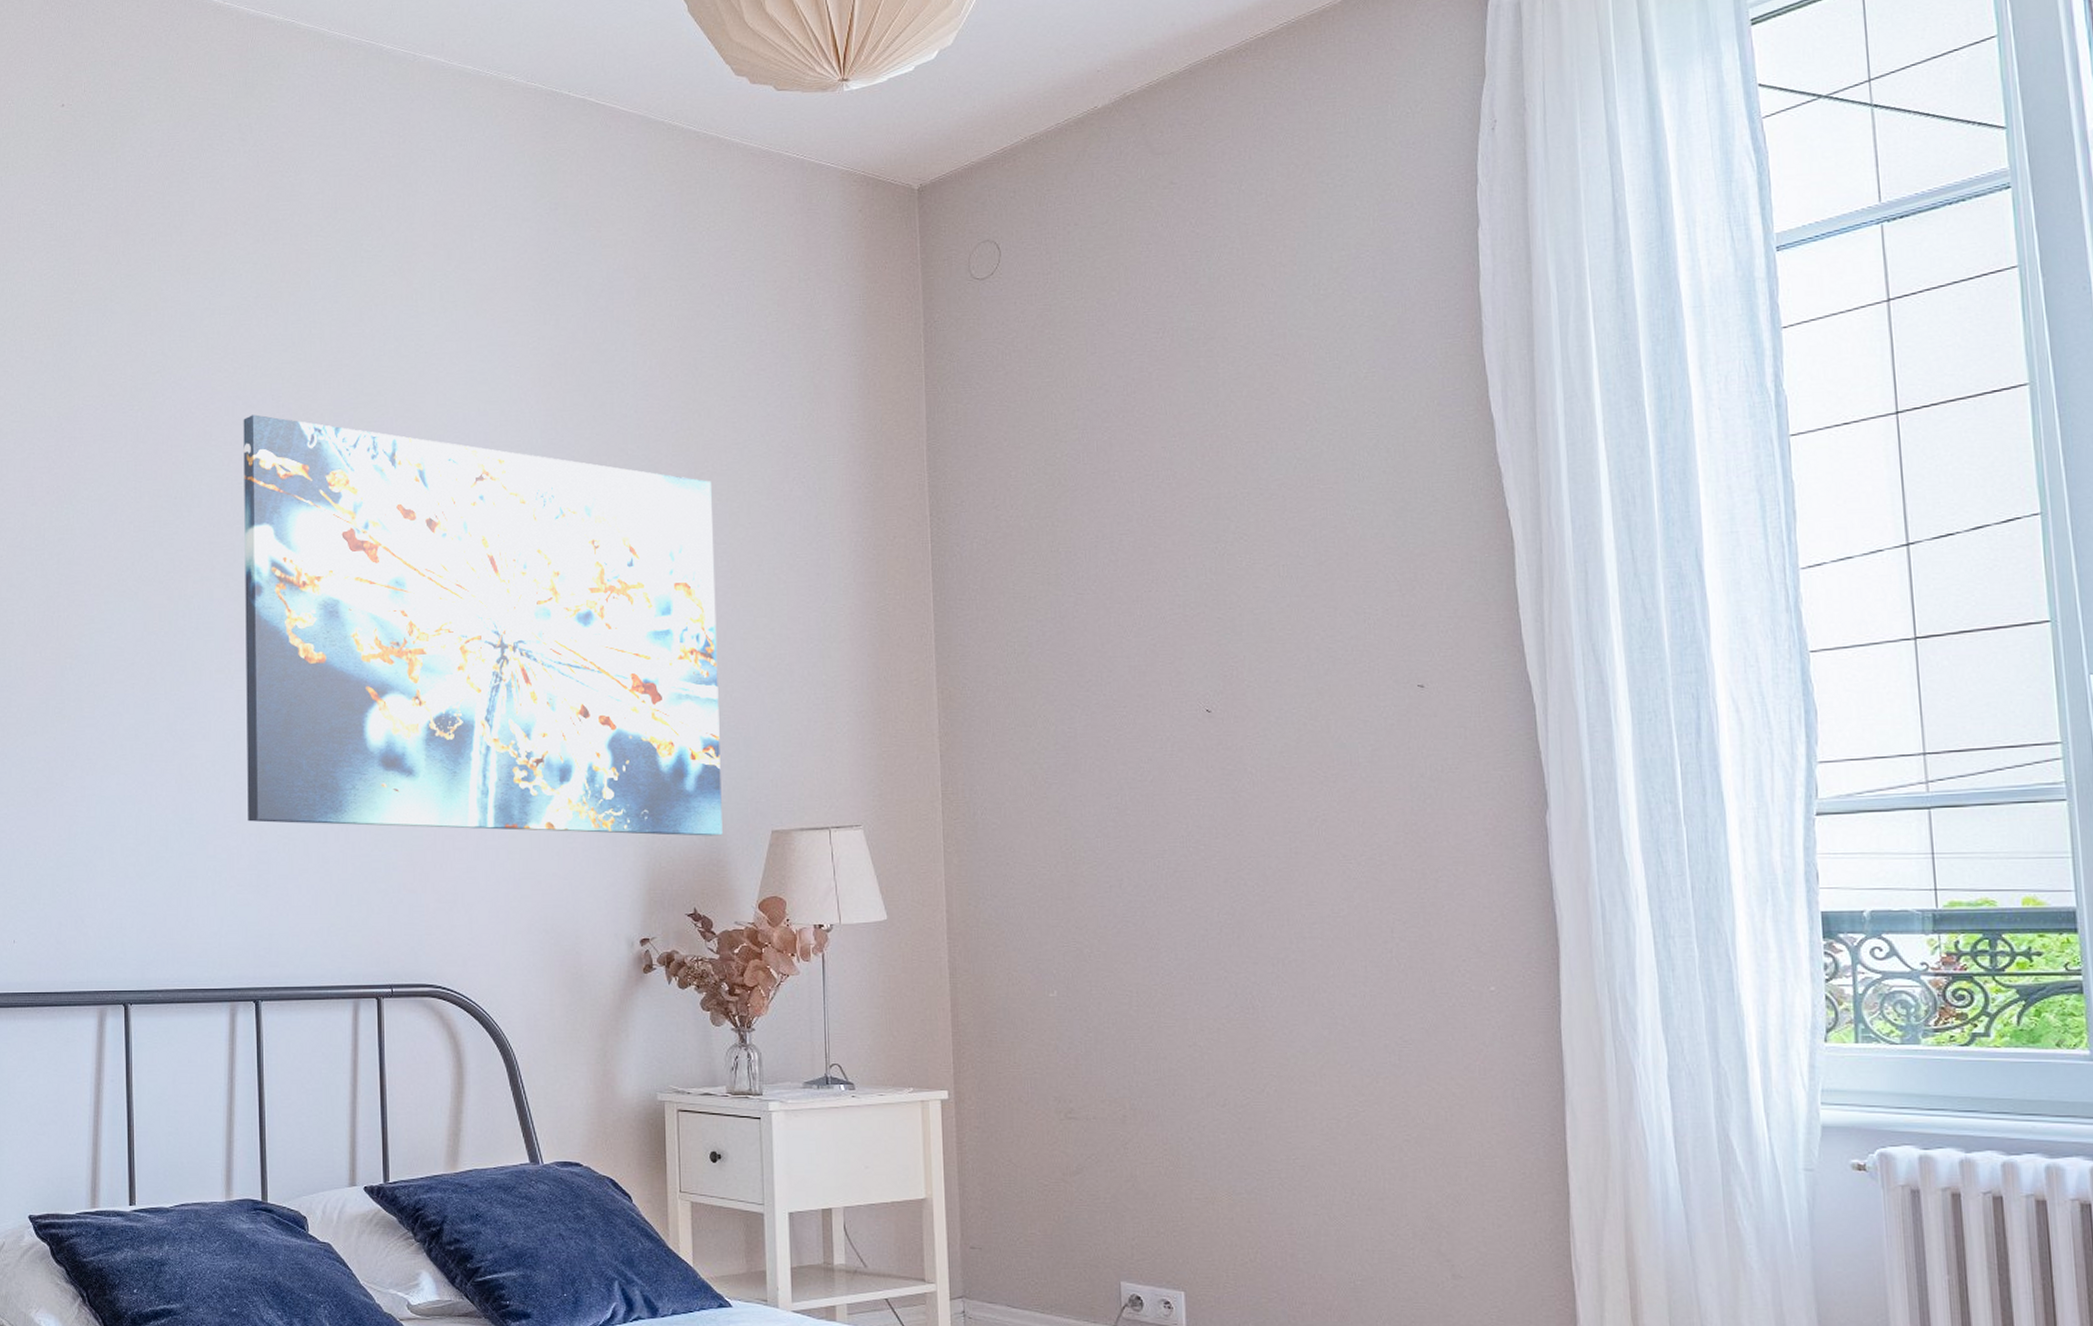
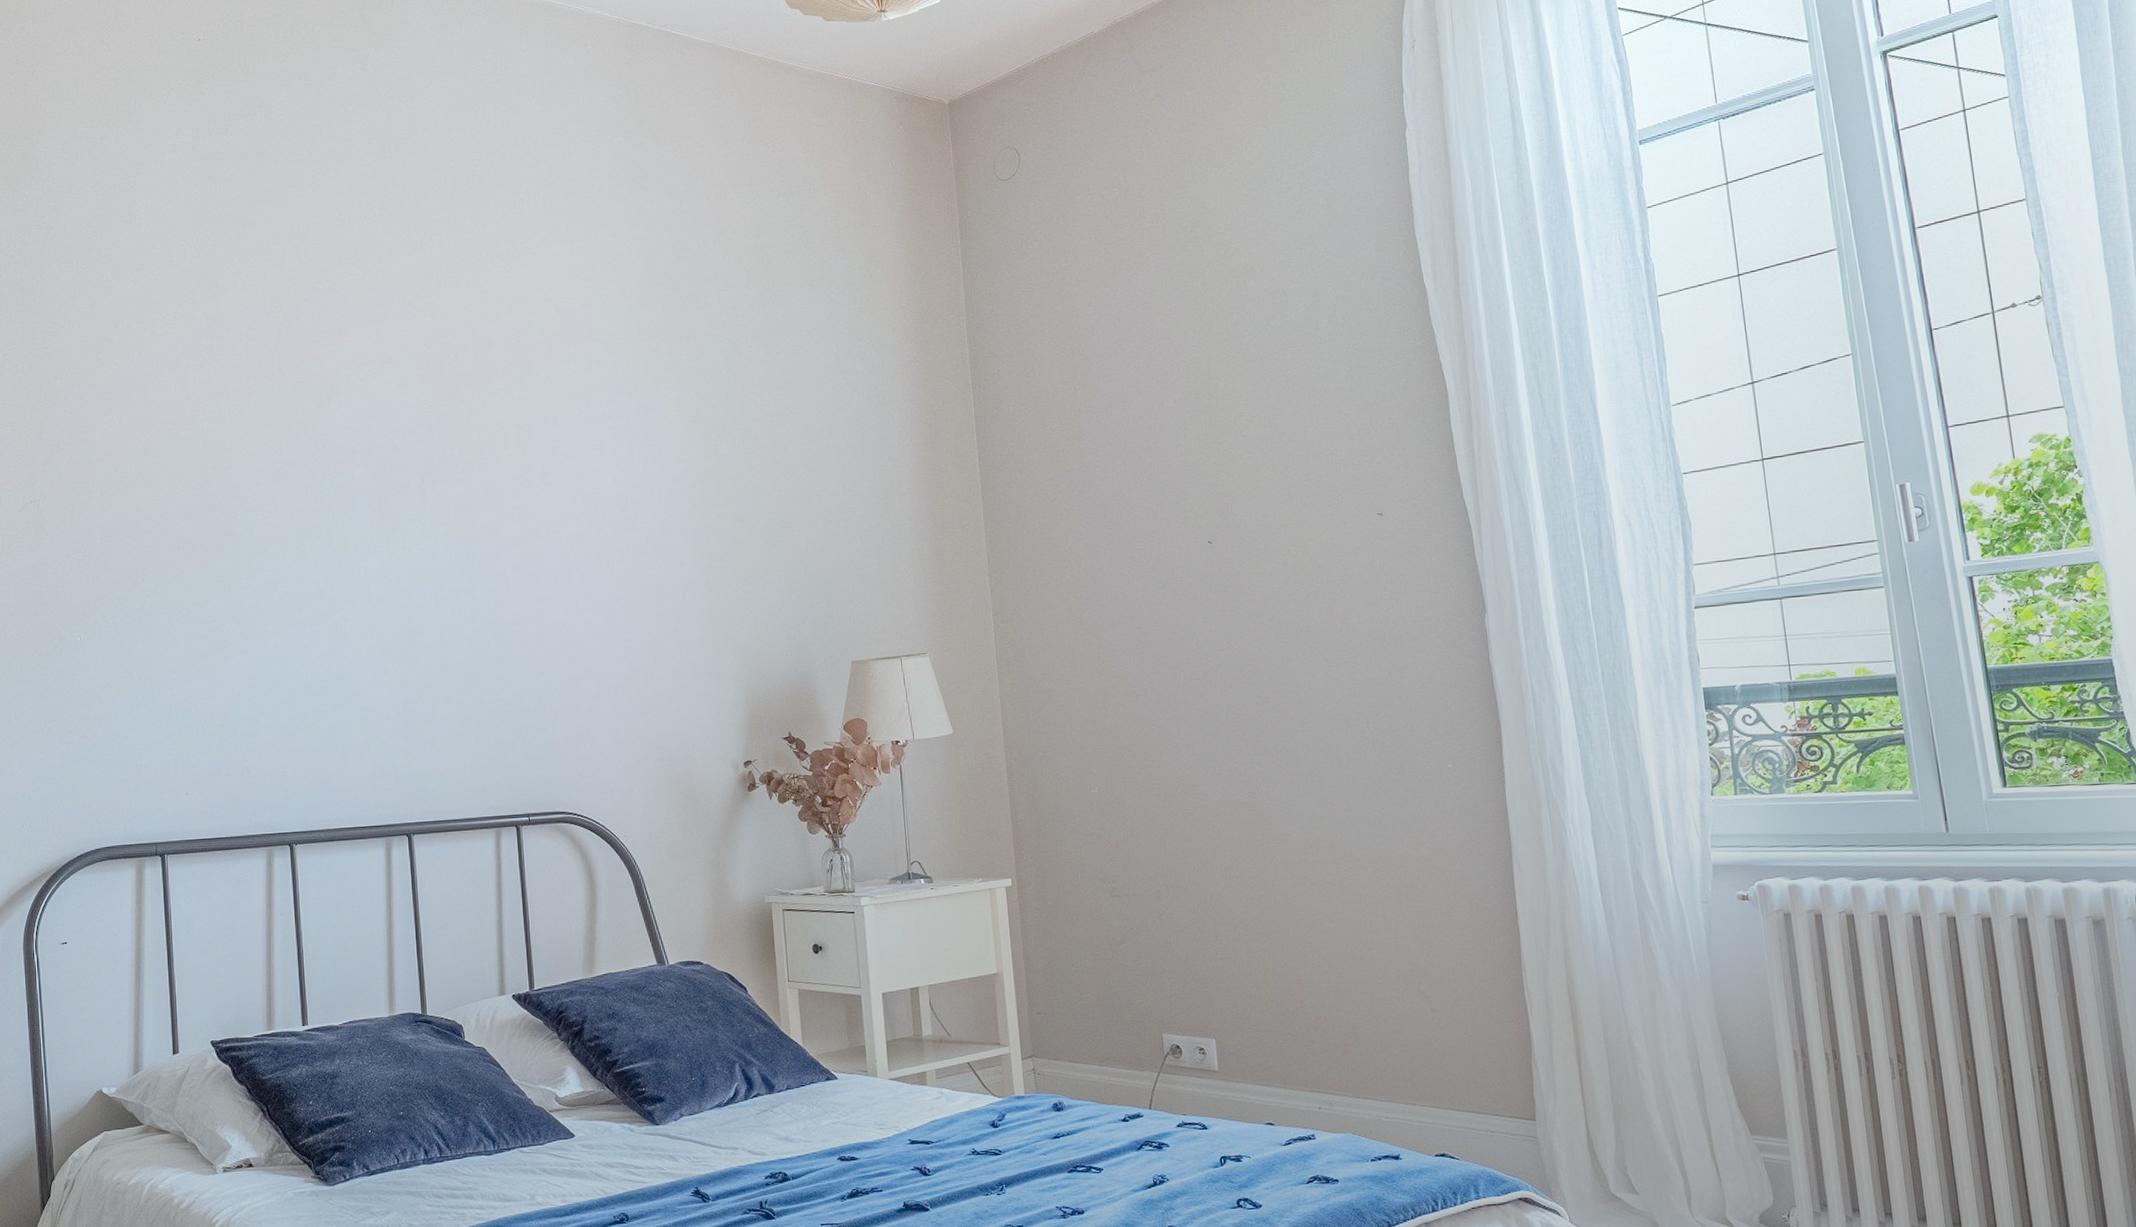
wall art: present [243,414,723,836] -> none [374,312,810,675]

